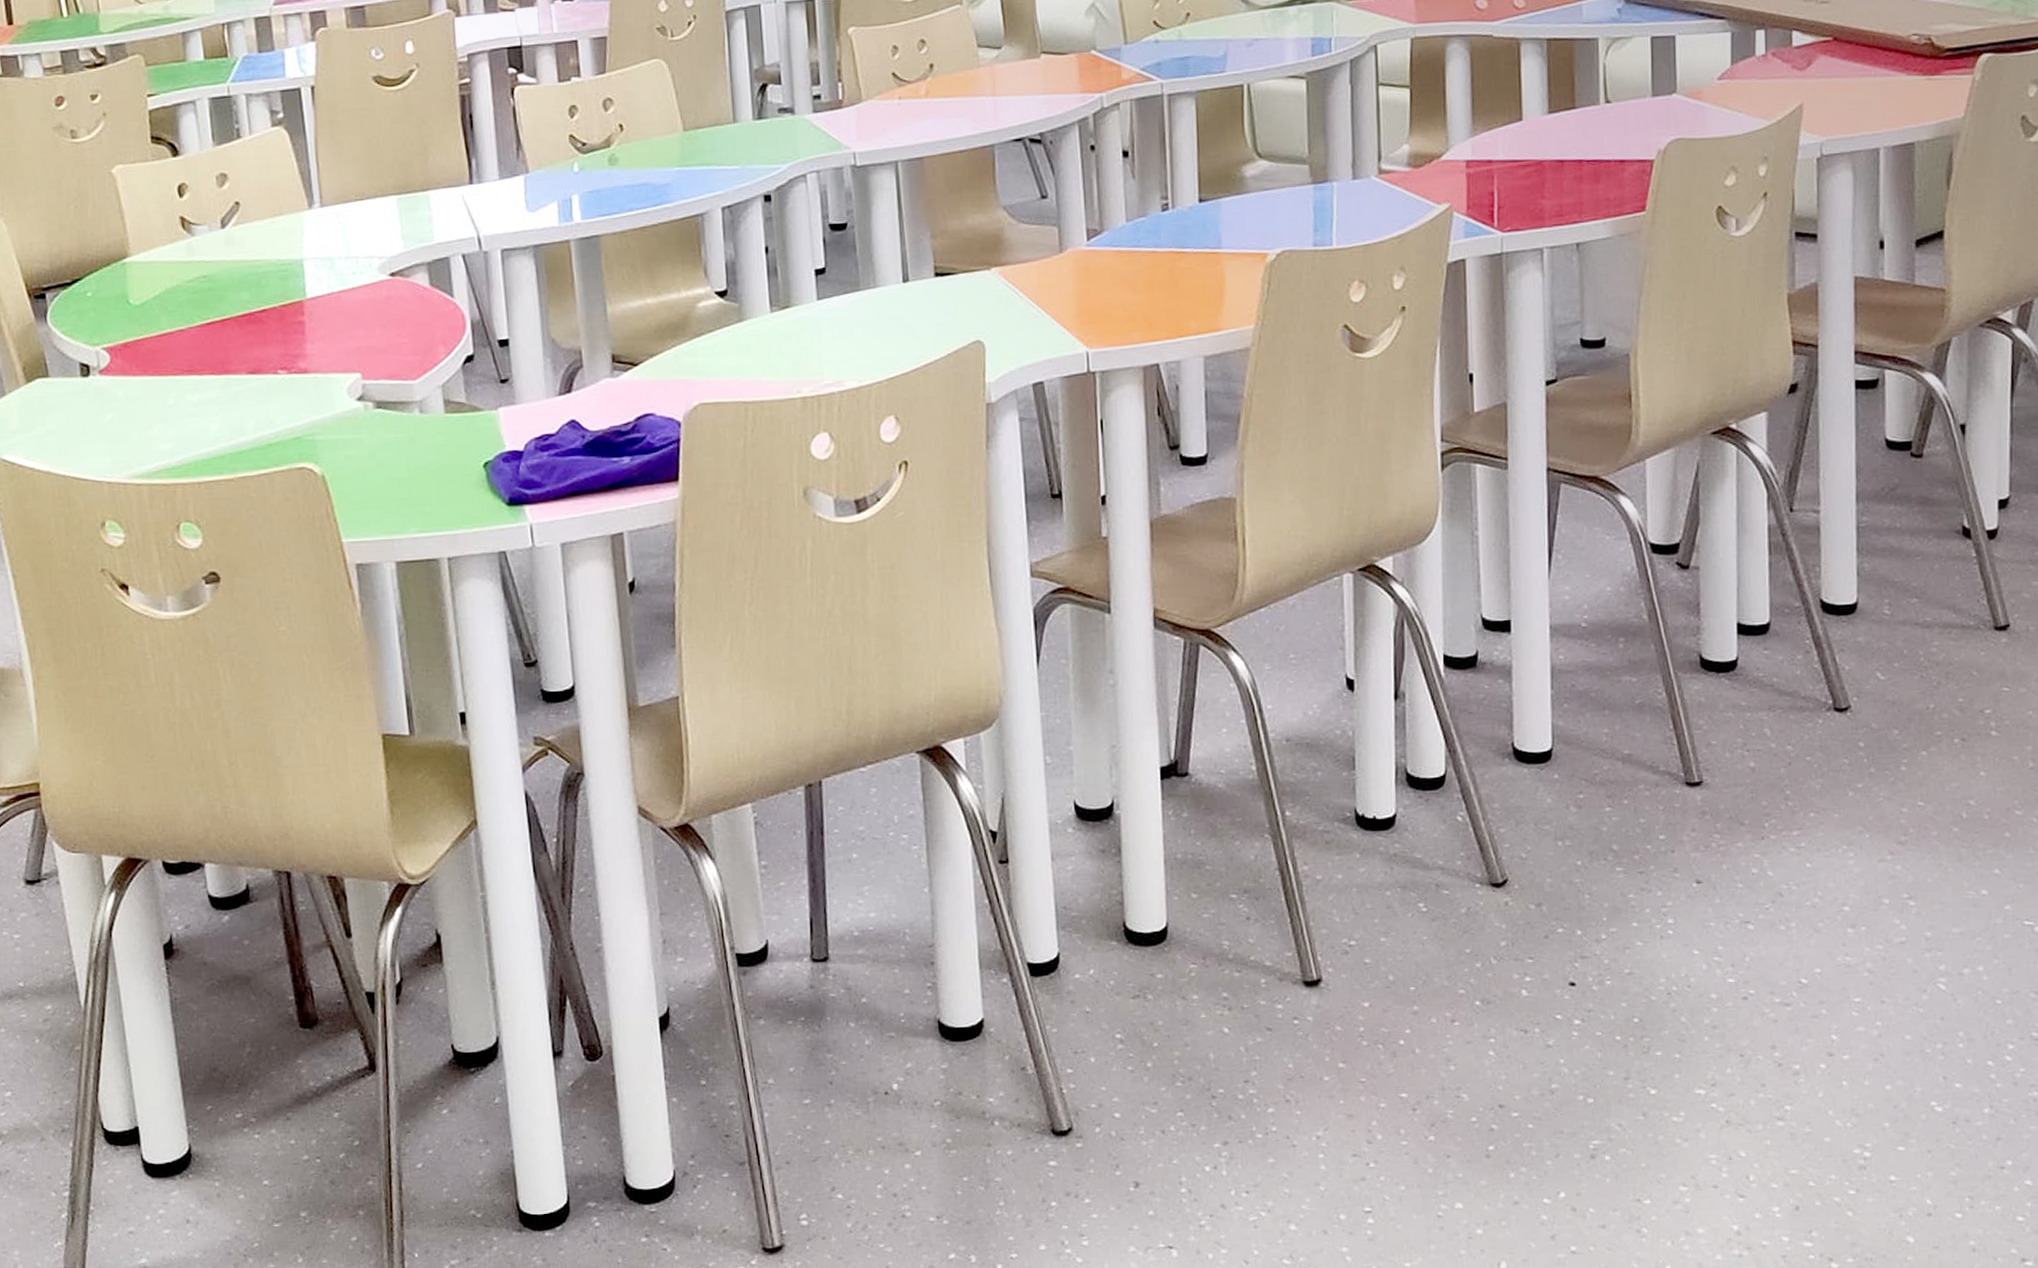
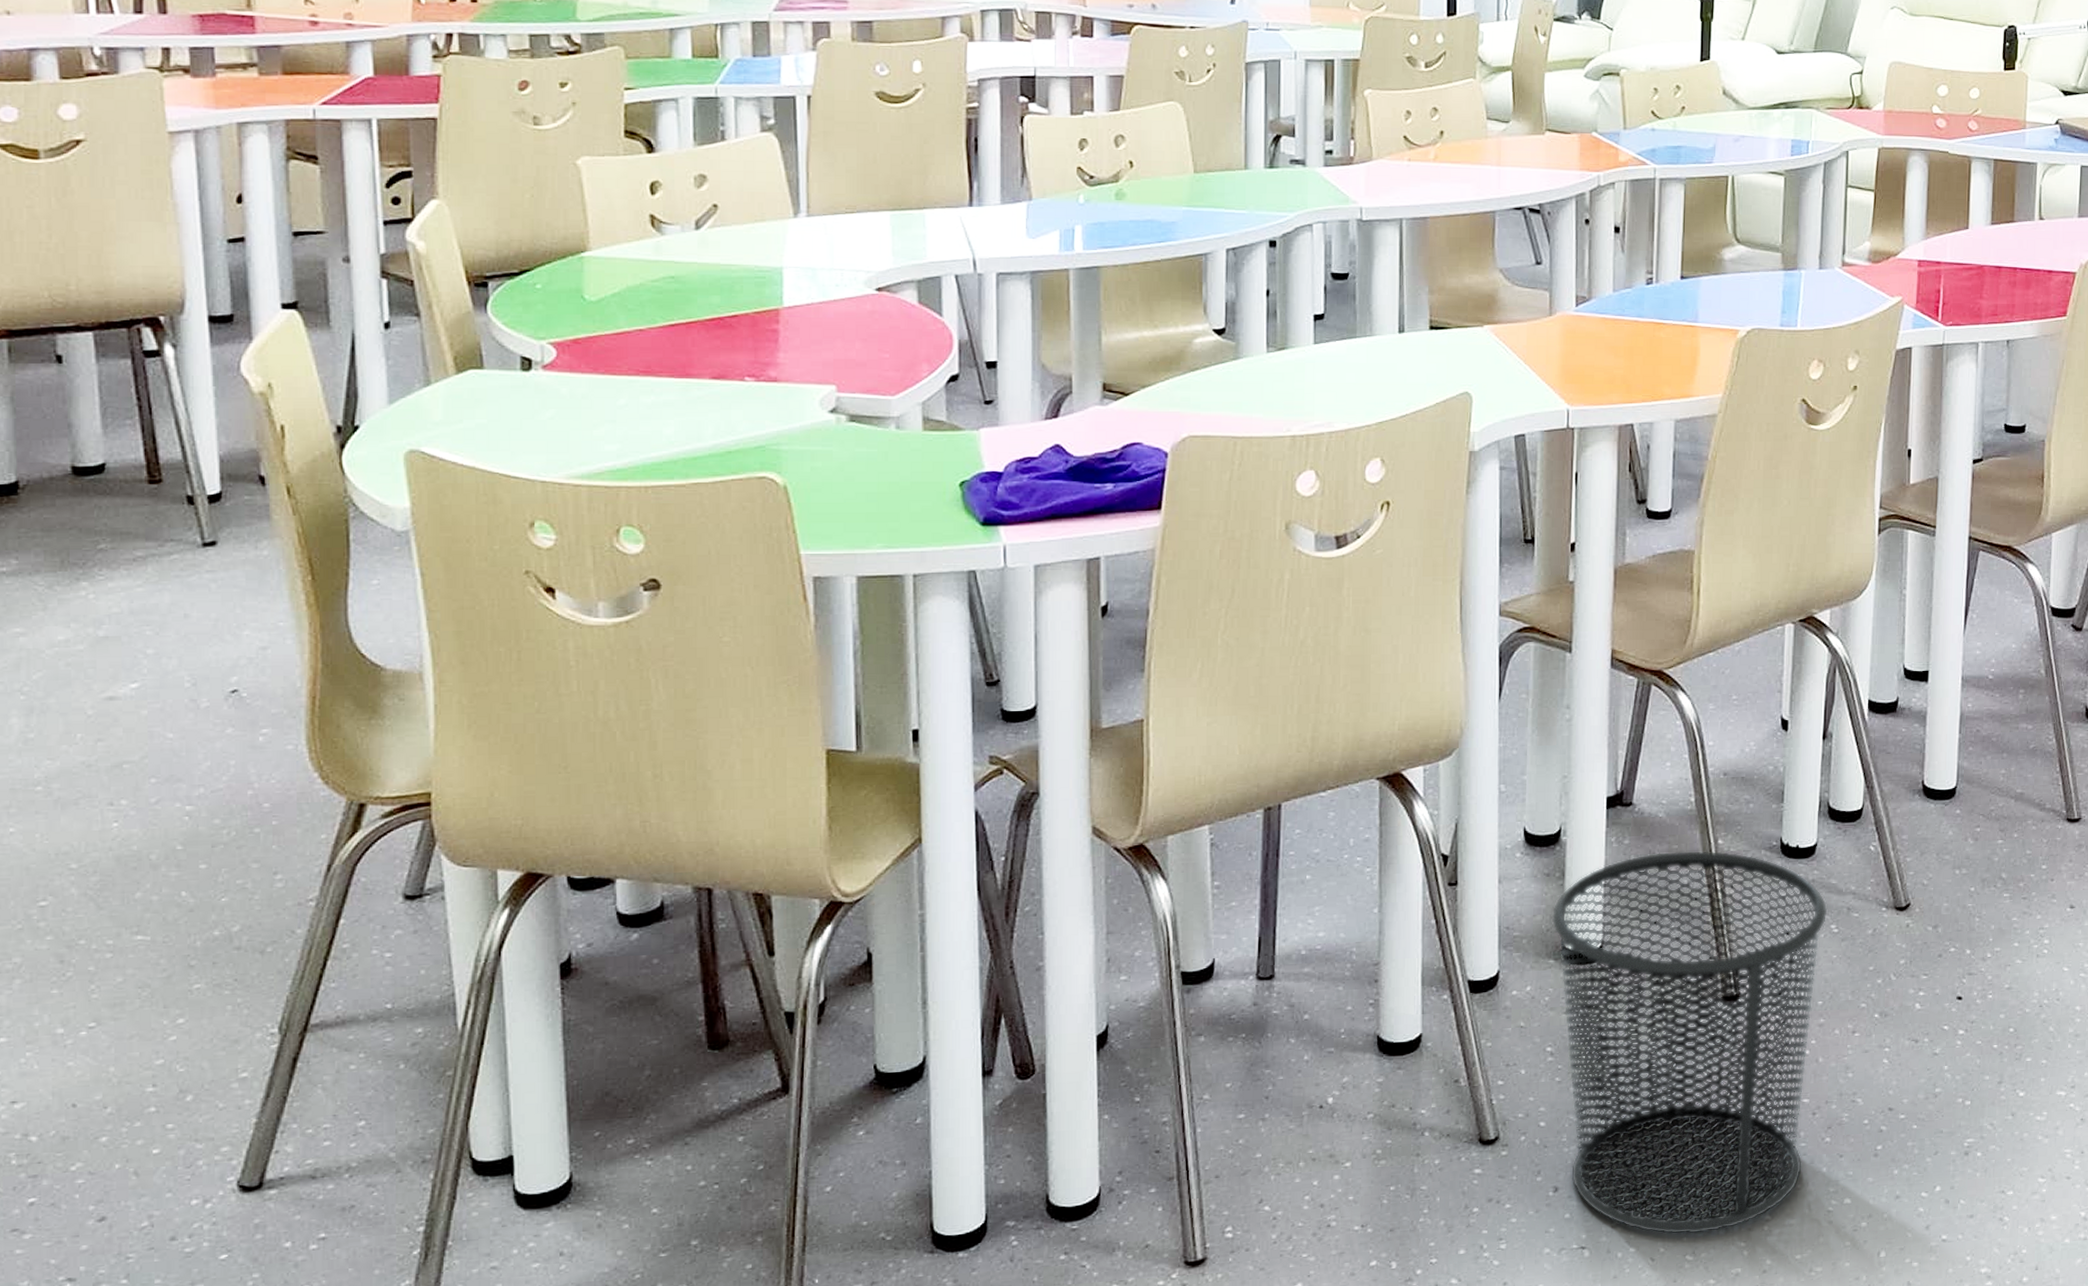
waste bin: none [1110,823,1414,1237] -> present [1551,850,1828,1235]

